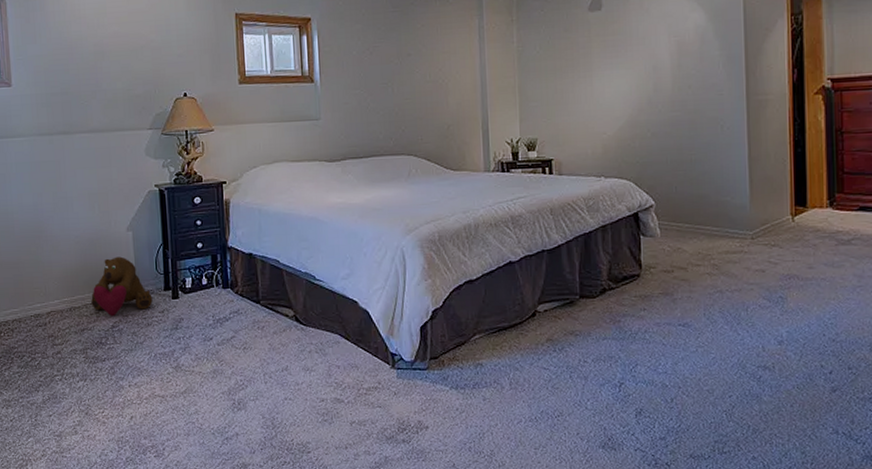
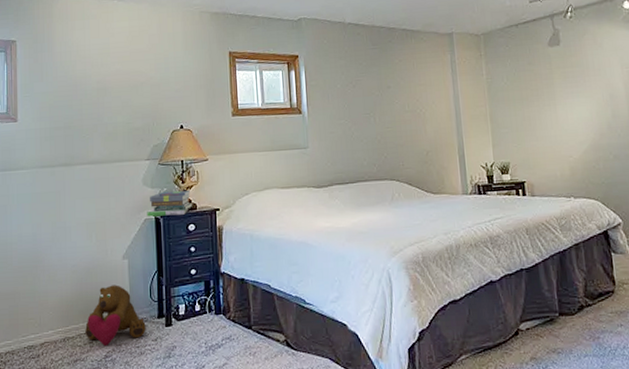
books: none [150,161,197,189] -> present [147,190,192,217]

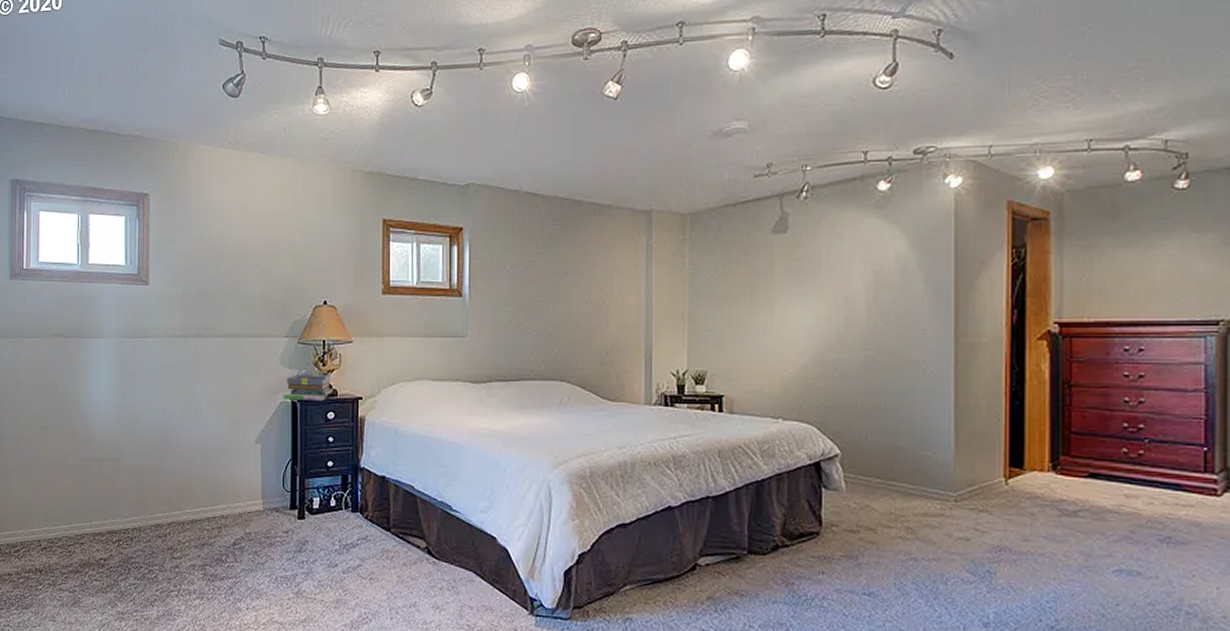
bear: present [85,285,146,347] -> none [214,469,277,534]

